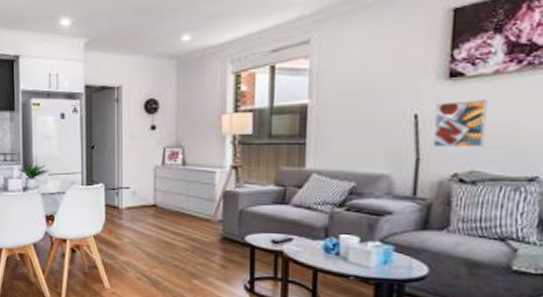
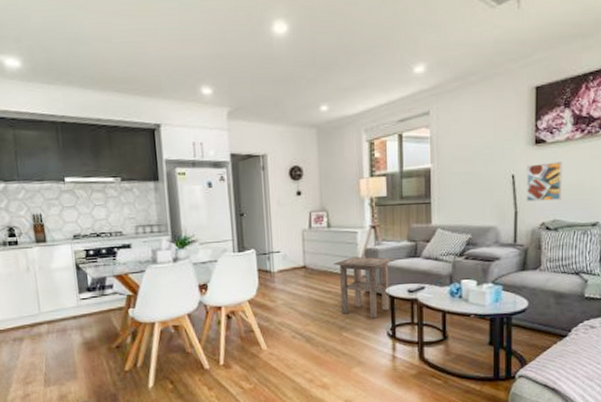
side table: none [186,199,257,269] -> present [333,256,394,319]

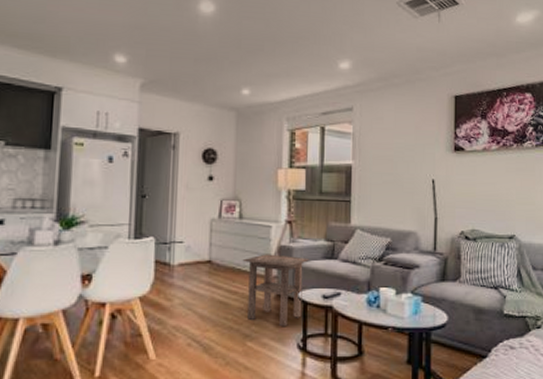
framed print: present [526,162,562,202] -> none [445,170,480,209]

